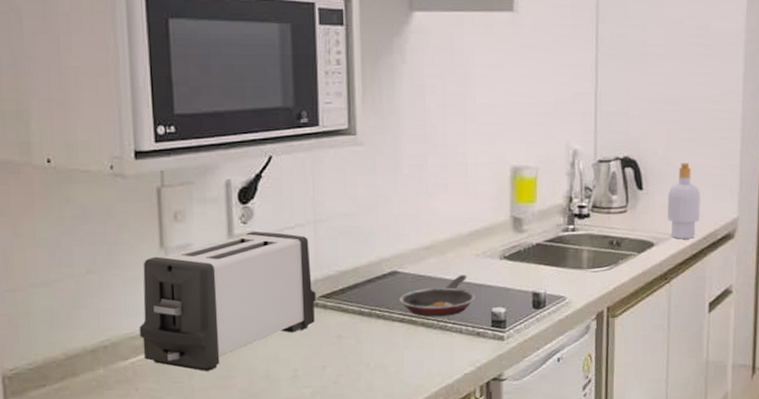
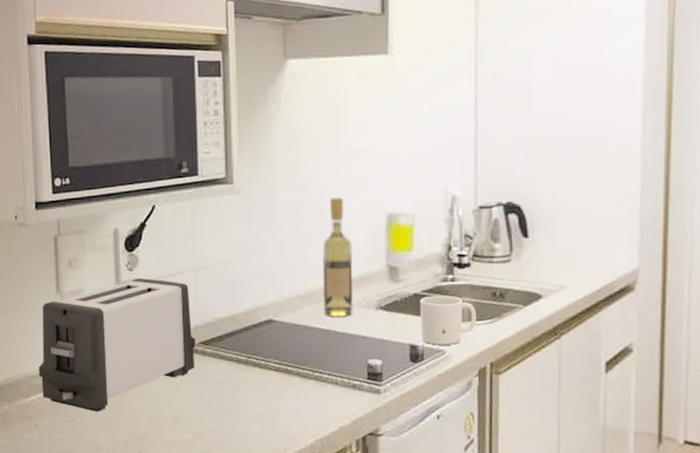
frying pan: present [399,274,475,317] -> none [275,324,351,367]
bottle: none [447,150,478,267] -> present [322,197,353,317]
mug: none [542,244,595,292] -> present [419,295,477,345]
soap bottle: present [668,163,700,239] -> none [556,208,594,291]

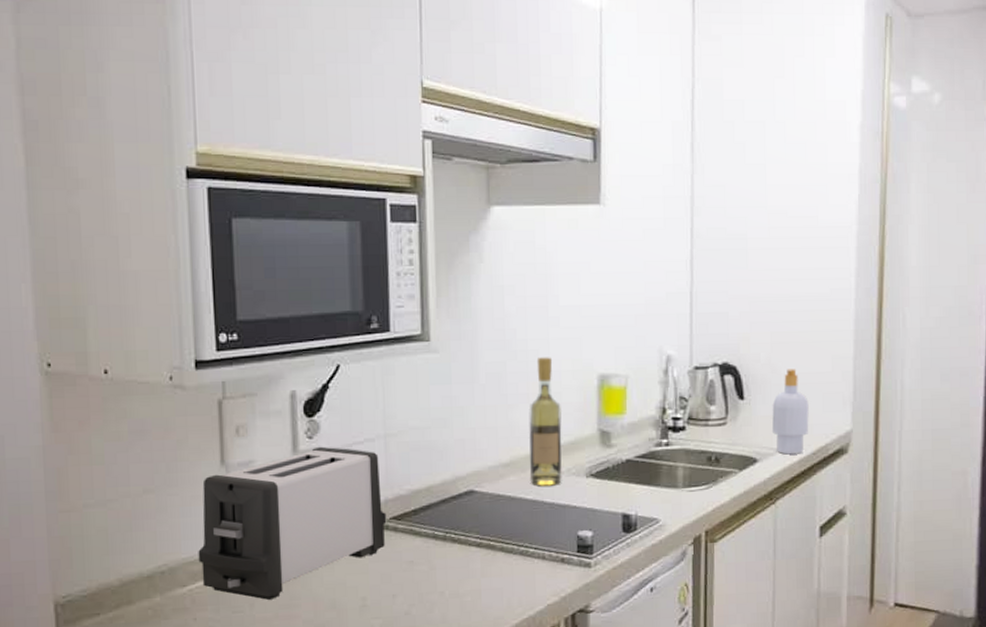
mug: present [419,295,477,345] -> none [632,461,692,514]
soap bottle: none [556,208,594,291] -> present [772,369,809,455]

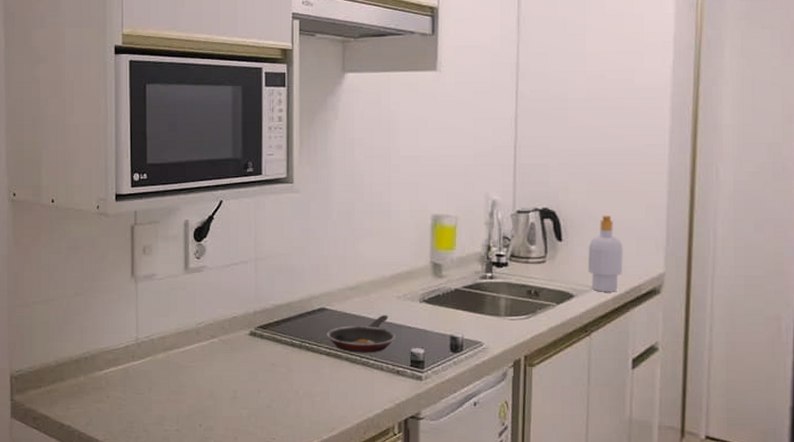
toaster: present [198,447,387,600] -> none [112,266,255,386]
frying pan: none [476,494,559,541] -> present [326,315,396,353]
bottle: present [529,357,562,486] -> none [371,199,400,308]

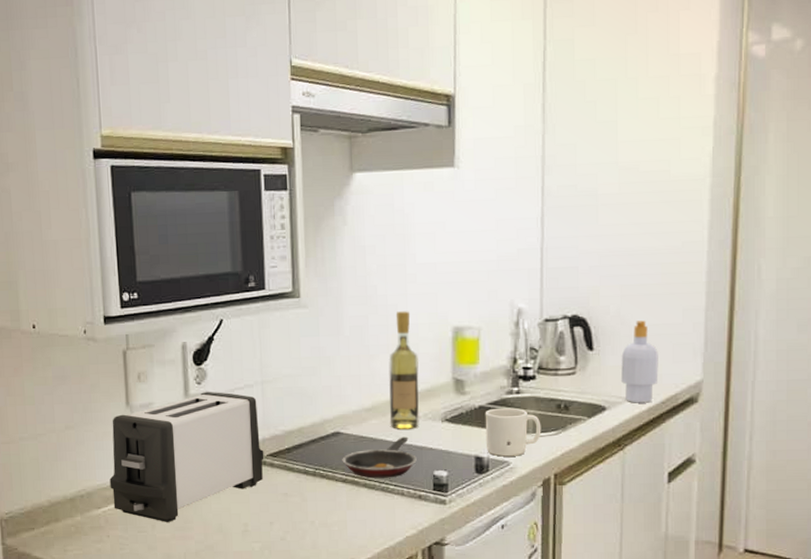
toaster: none [112,266,255,386] -> present [109,392,264,522]
bottle: none [371,199,400,308] -> present [388,311,419,429]
mug: none [460,291,513,338] -> present [485,407,542,457]

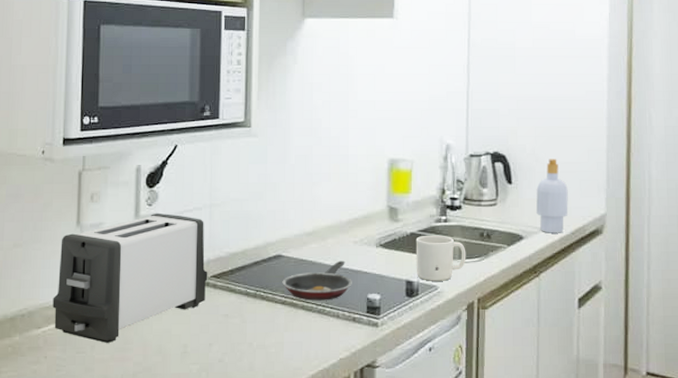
bottle: present [388,311,419,429] -> none [328,143,357,253]

